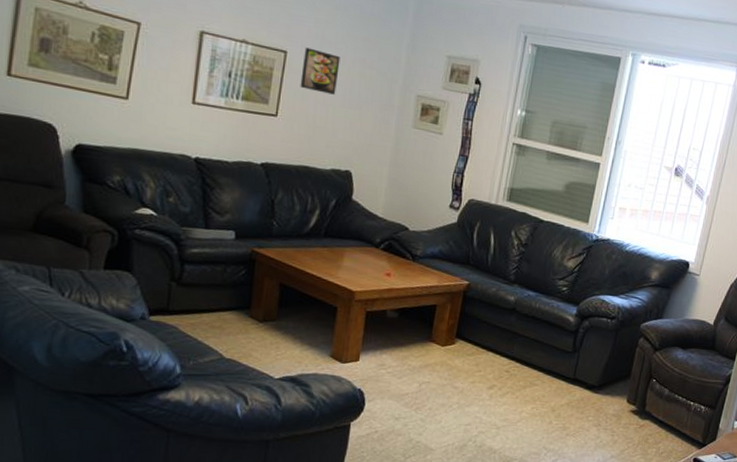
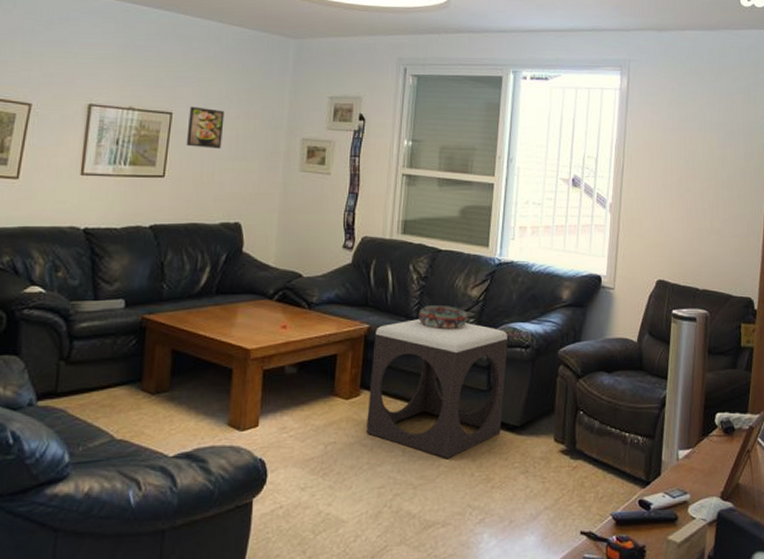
footstool: none [458,281,597,406] -> present [366,319,509,458]
decorative bowl: none [515,270,562,295] -> present [418,304,468,328]

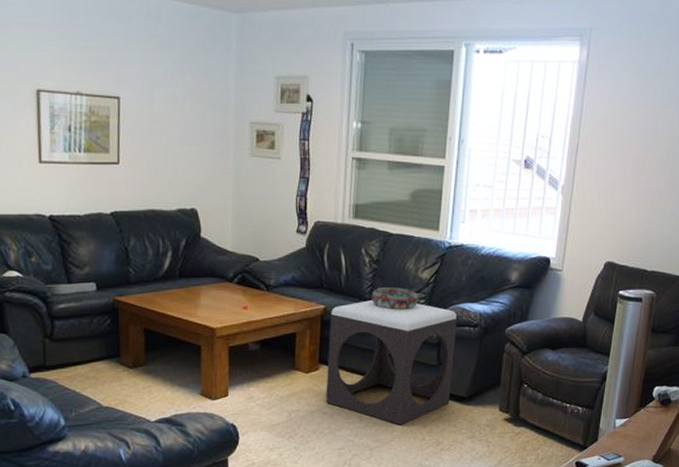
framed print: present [186,106,225,149] -> none [136,90,172,134]

